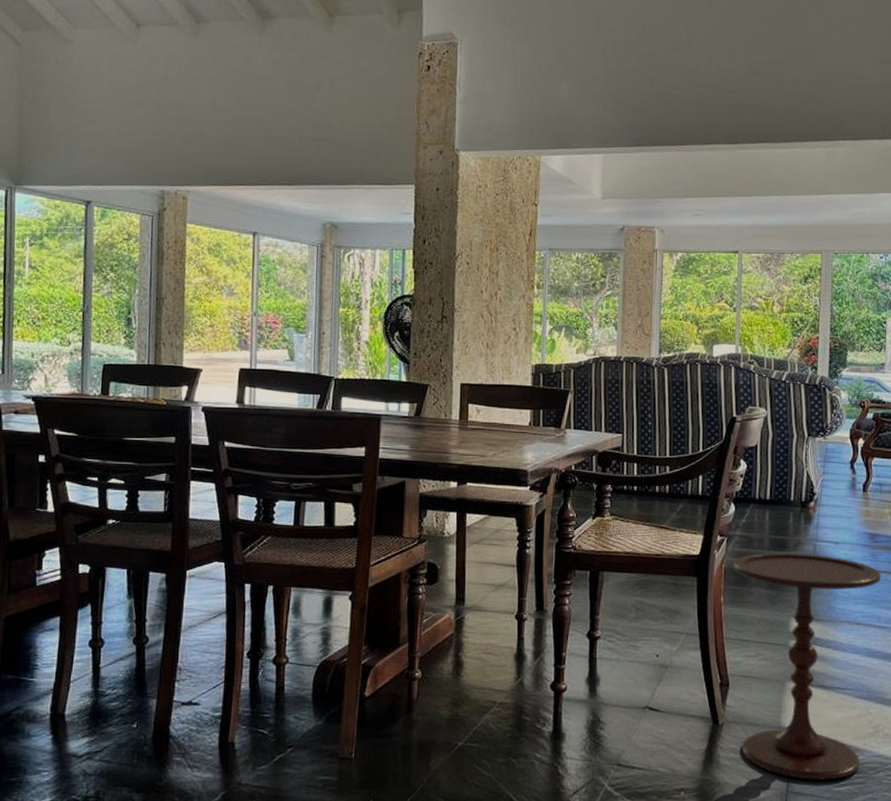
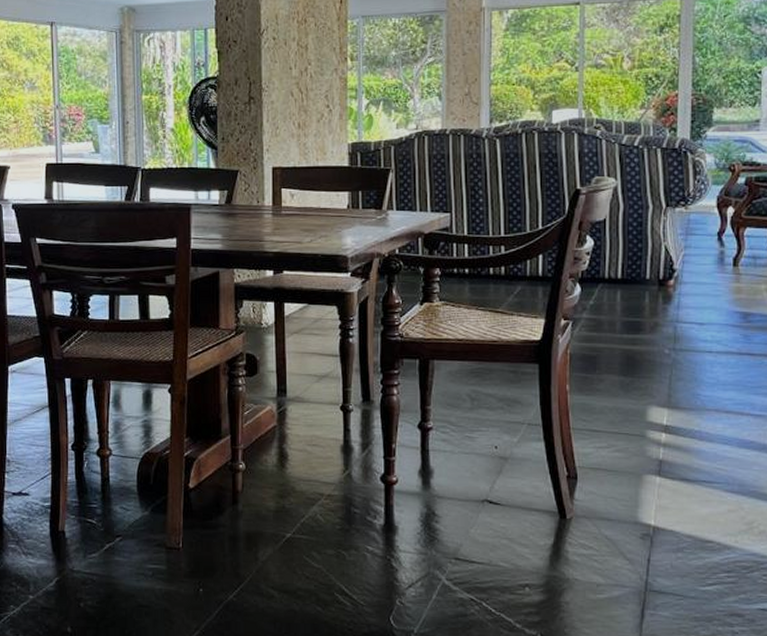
side table: present [732,552,882,780] -> none [579,336,756,579]

